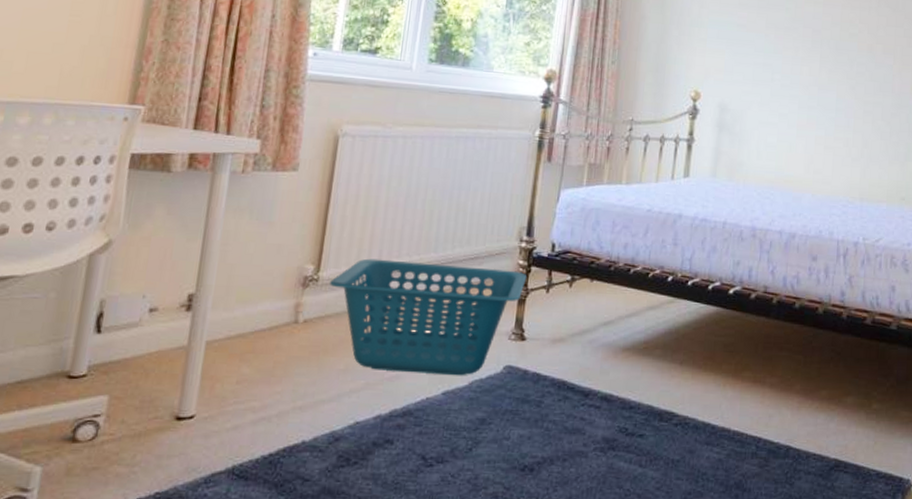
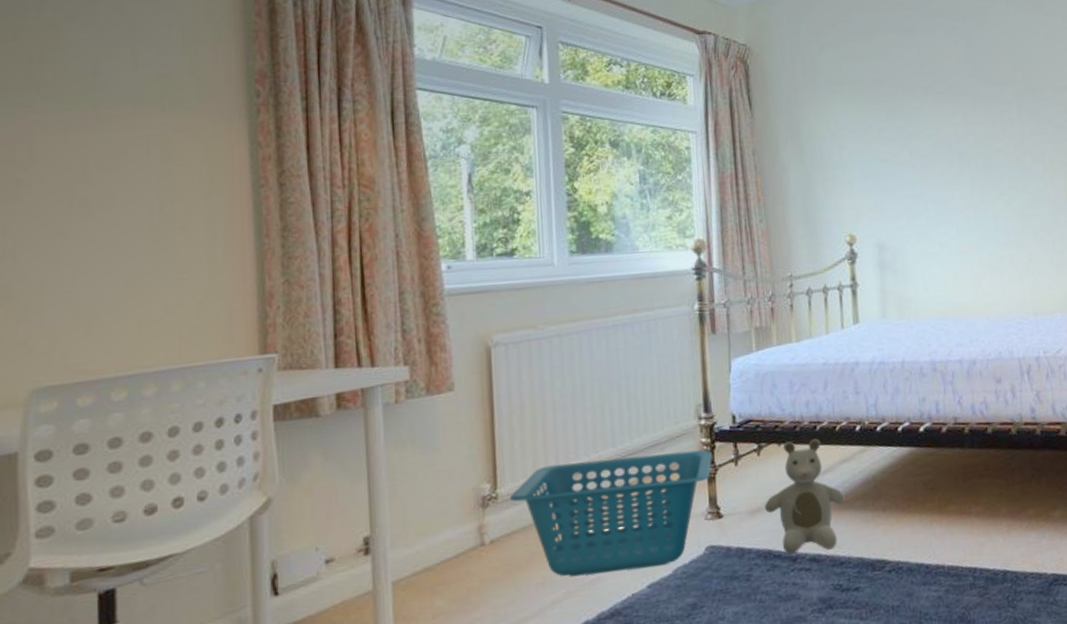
teddy bear: none [567,279,646,392] -> present [765,438,846,555]

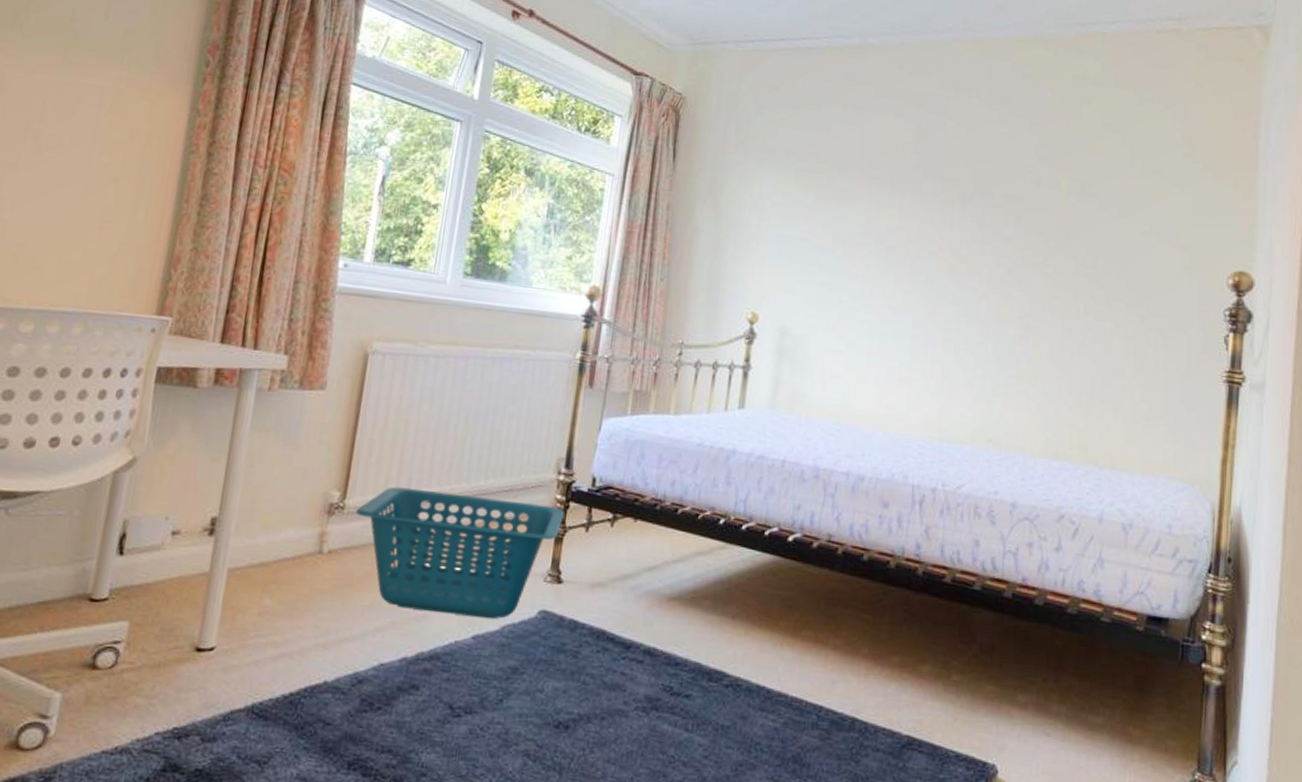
teddy bear: present [765,438,846,555] -> none [607,519,694,646]

